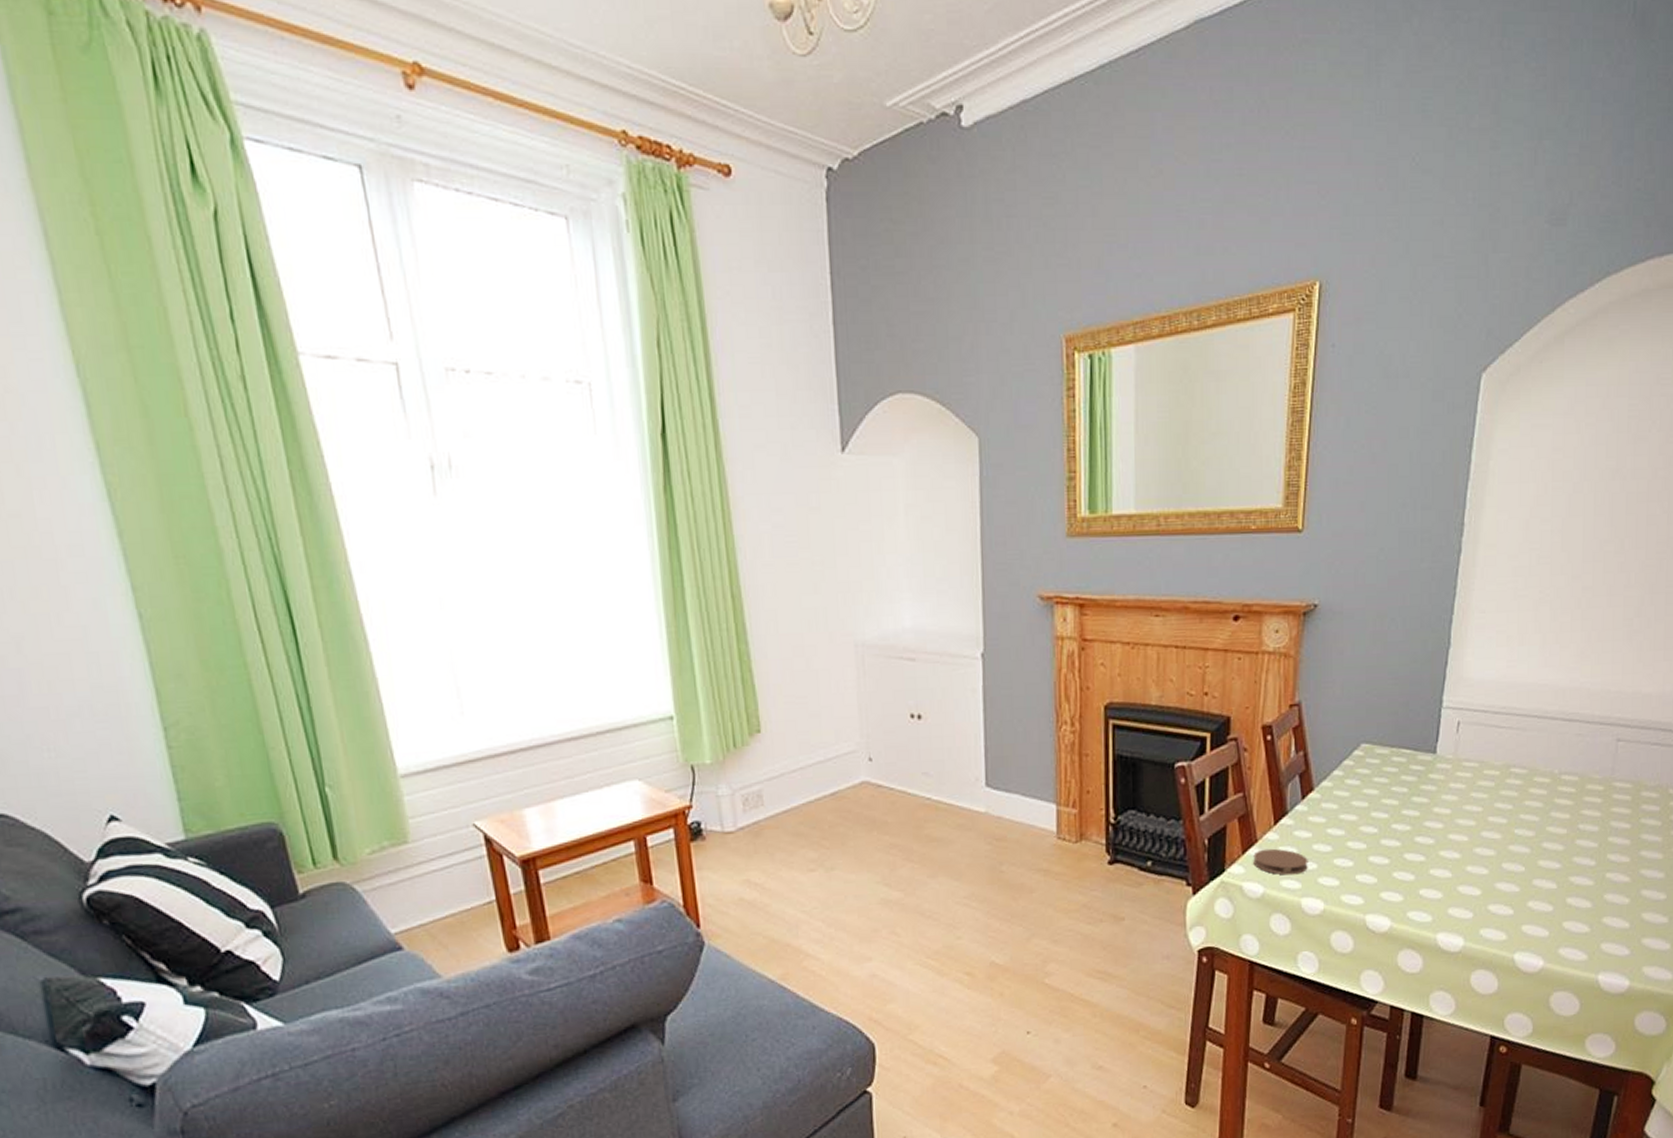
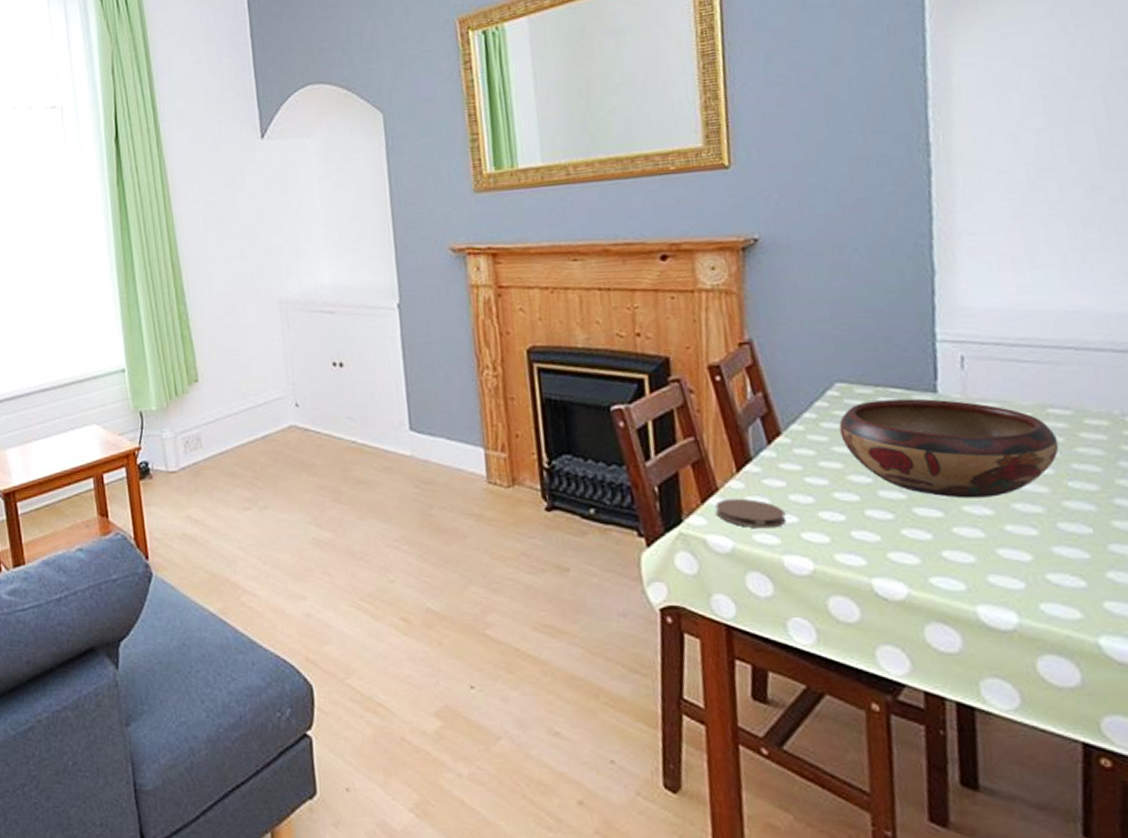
decorative bowl: none [1359,758,1514,845] -> present [839,398,1059,499]

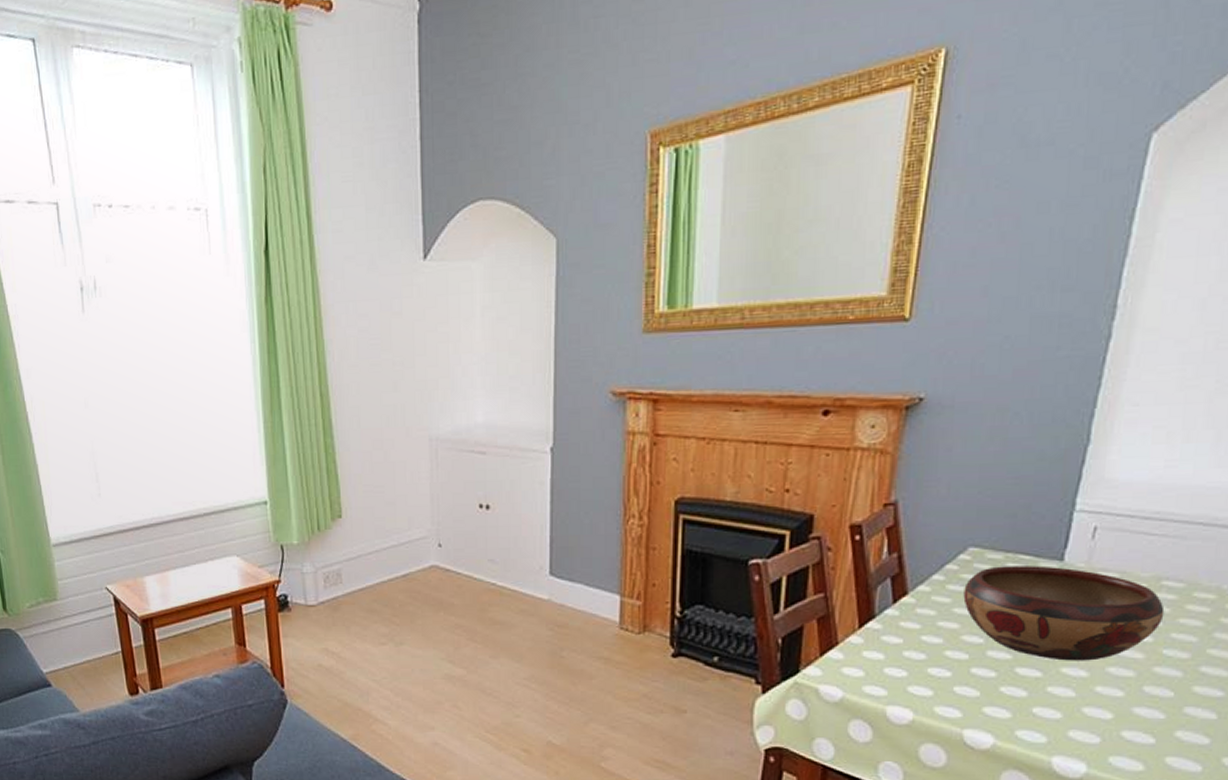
coaster: present [715,498,787,529] -> none [832,652,897,681]

